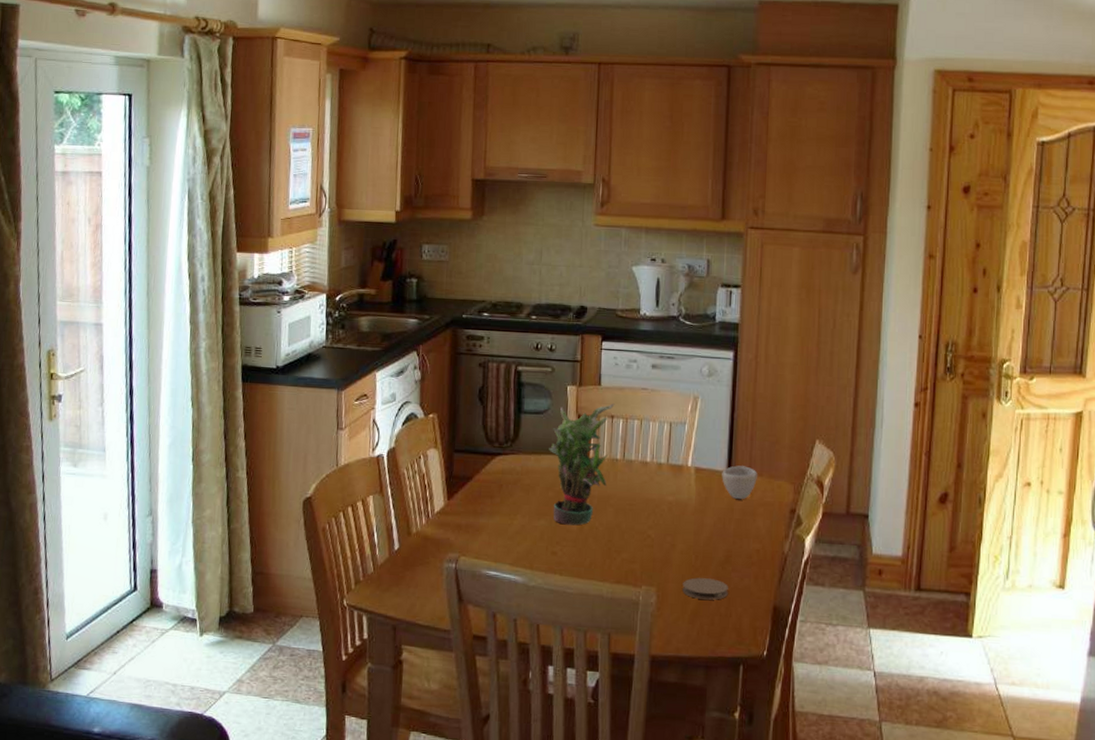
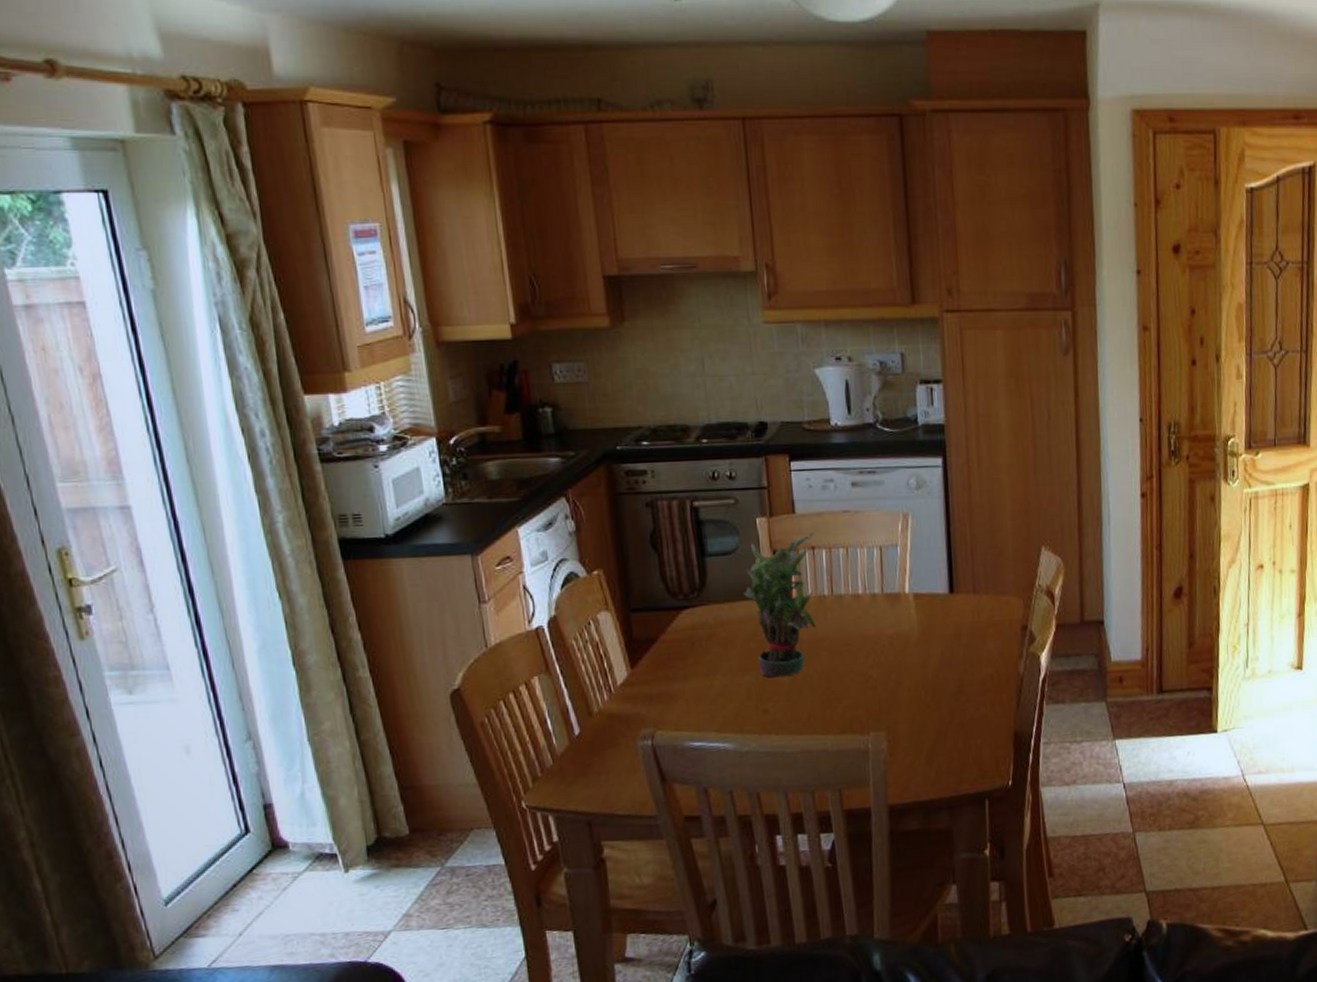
coaster: present [682,577,728,600] -> none [914,713,965,737]
cup: present [722,465,757,499] -> none [944,585,983,622]

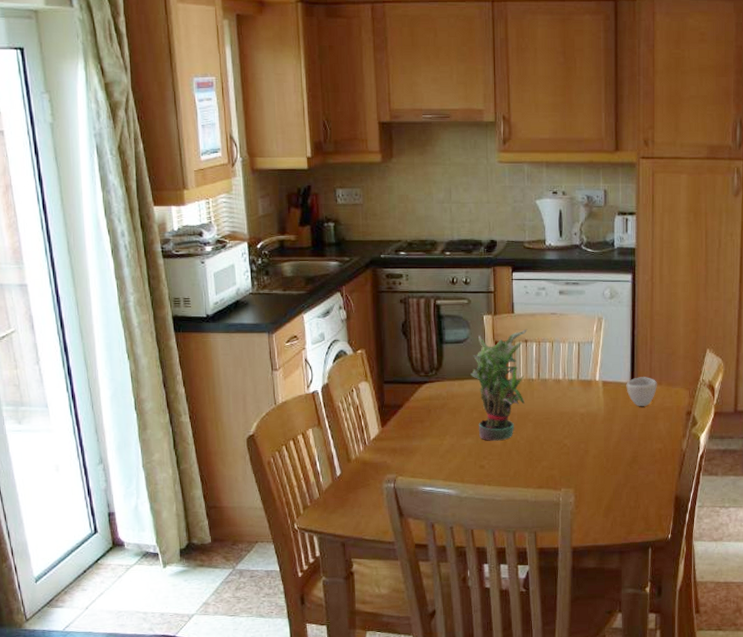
cup: none [944,585,983,622] -> present [626,377,657,406]

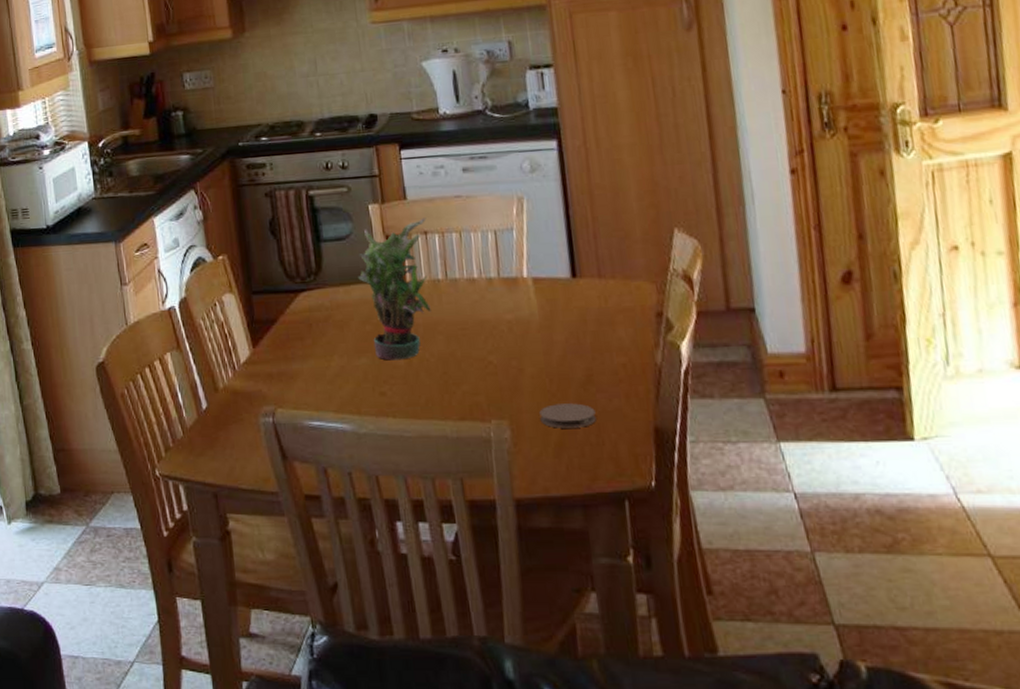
coaster: none [597,477,636,496] -> present [539,403,596,428]
cup: present [626,377,657,406] -> none [565,269,610,308]

